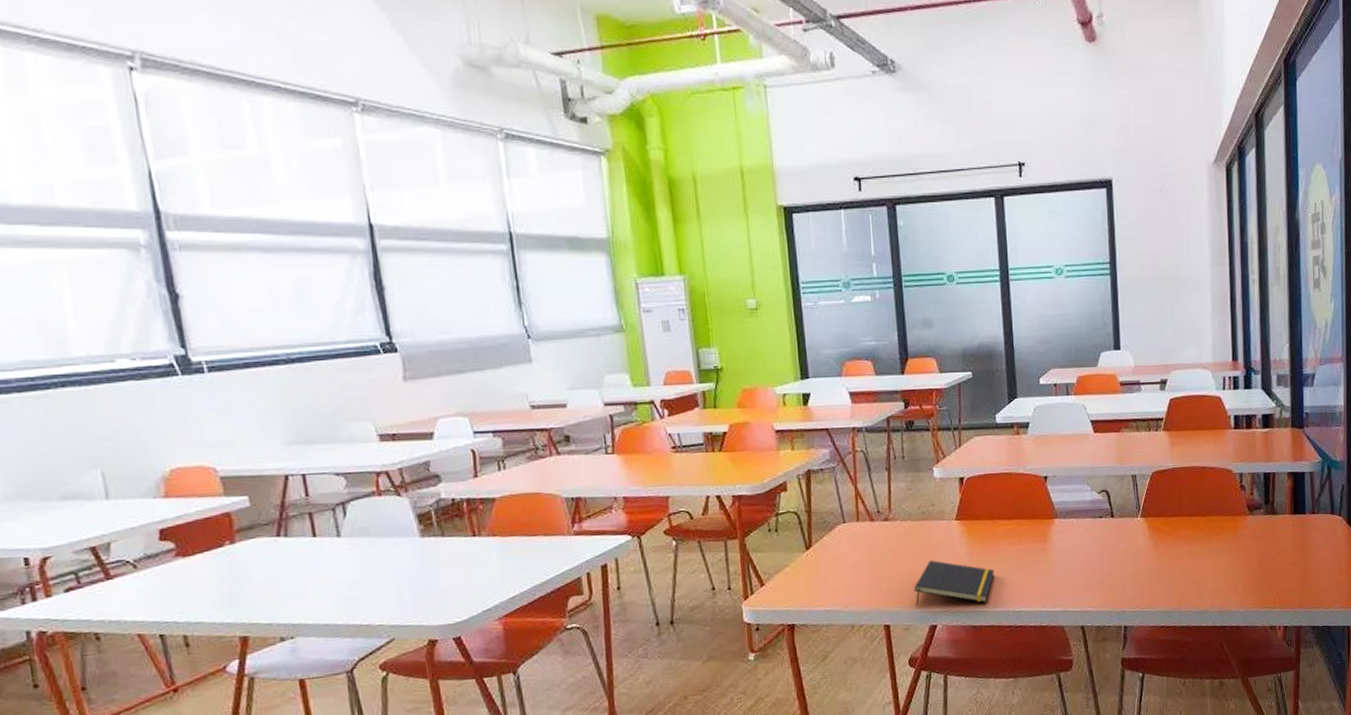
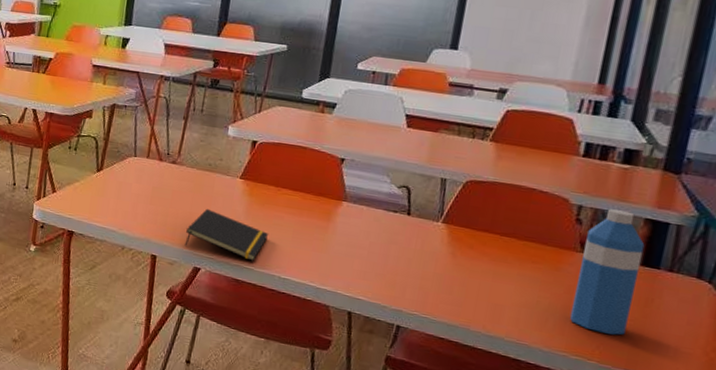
water bottle: none [1251,469,1293,582] -> present [569,209,645,335]

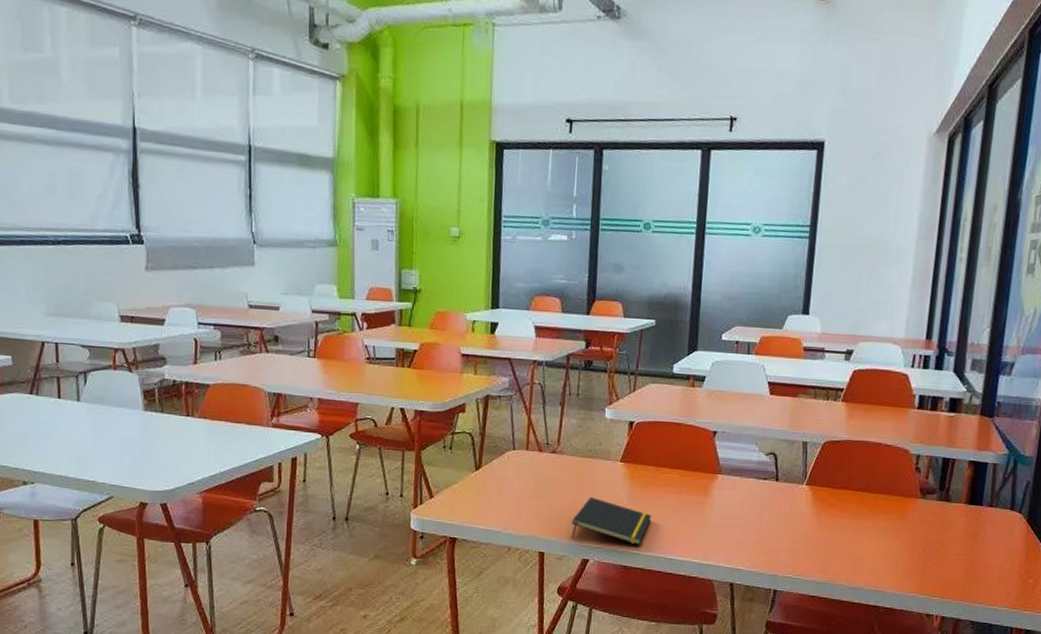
water bottle: present [569,209,645,335] -> none [915,455,970,571]

